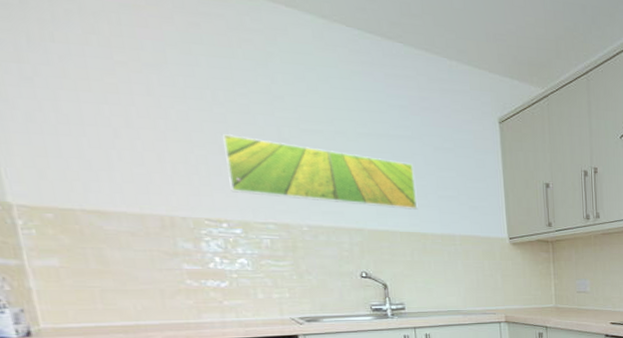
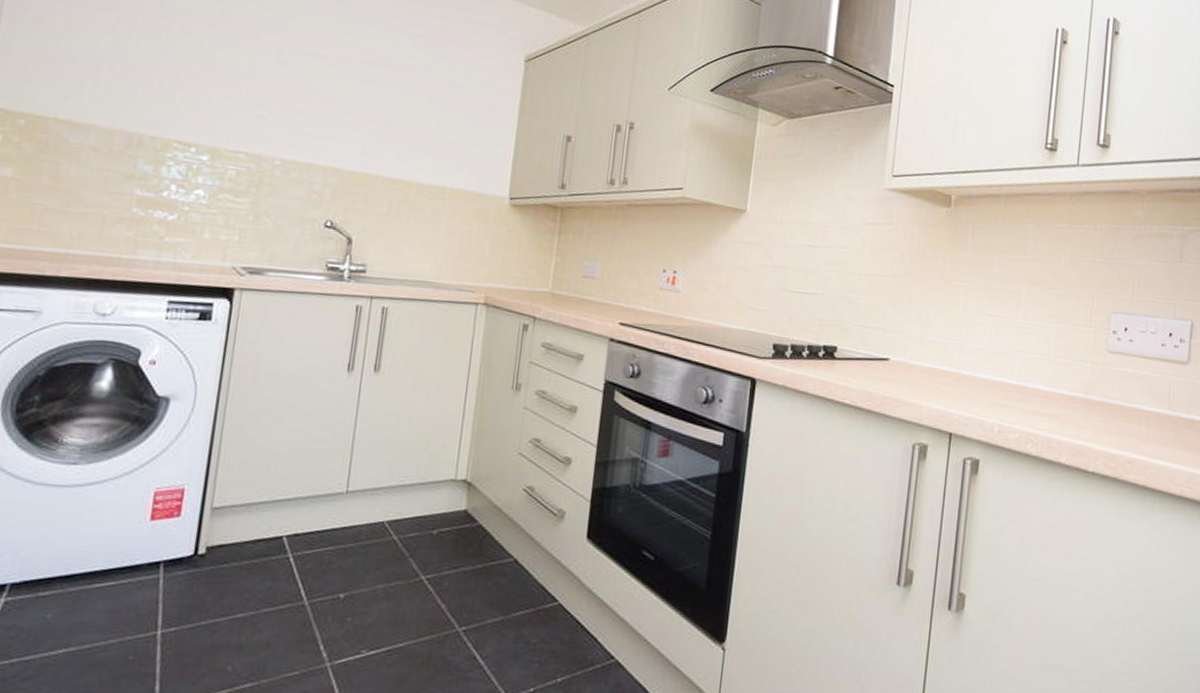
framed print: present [221,134,418,210] -> none [211,51,416,153]

